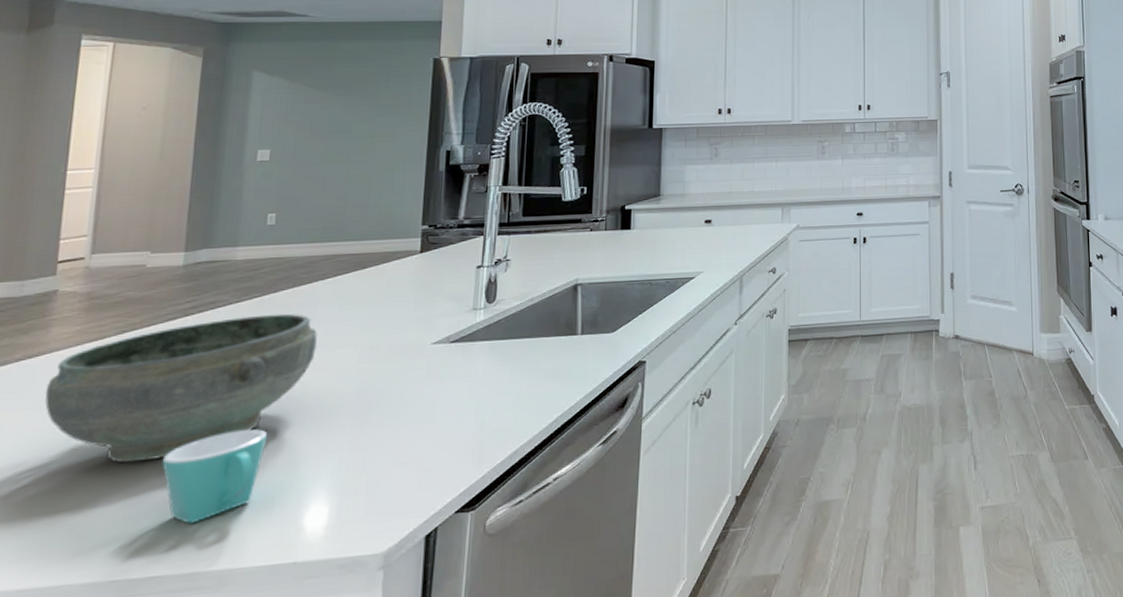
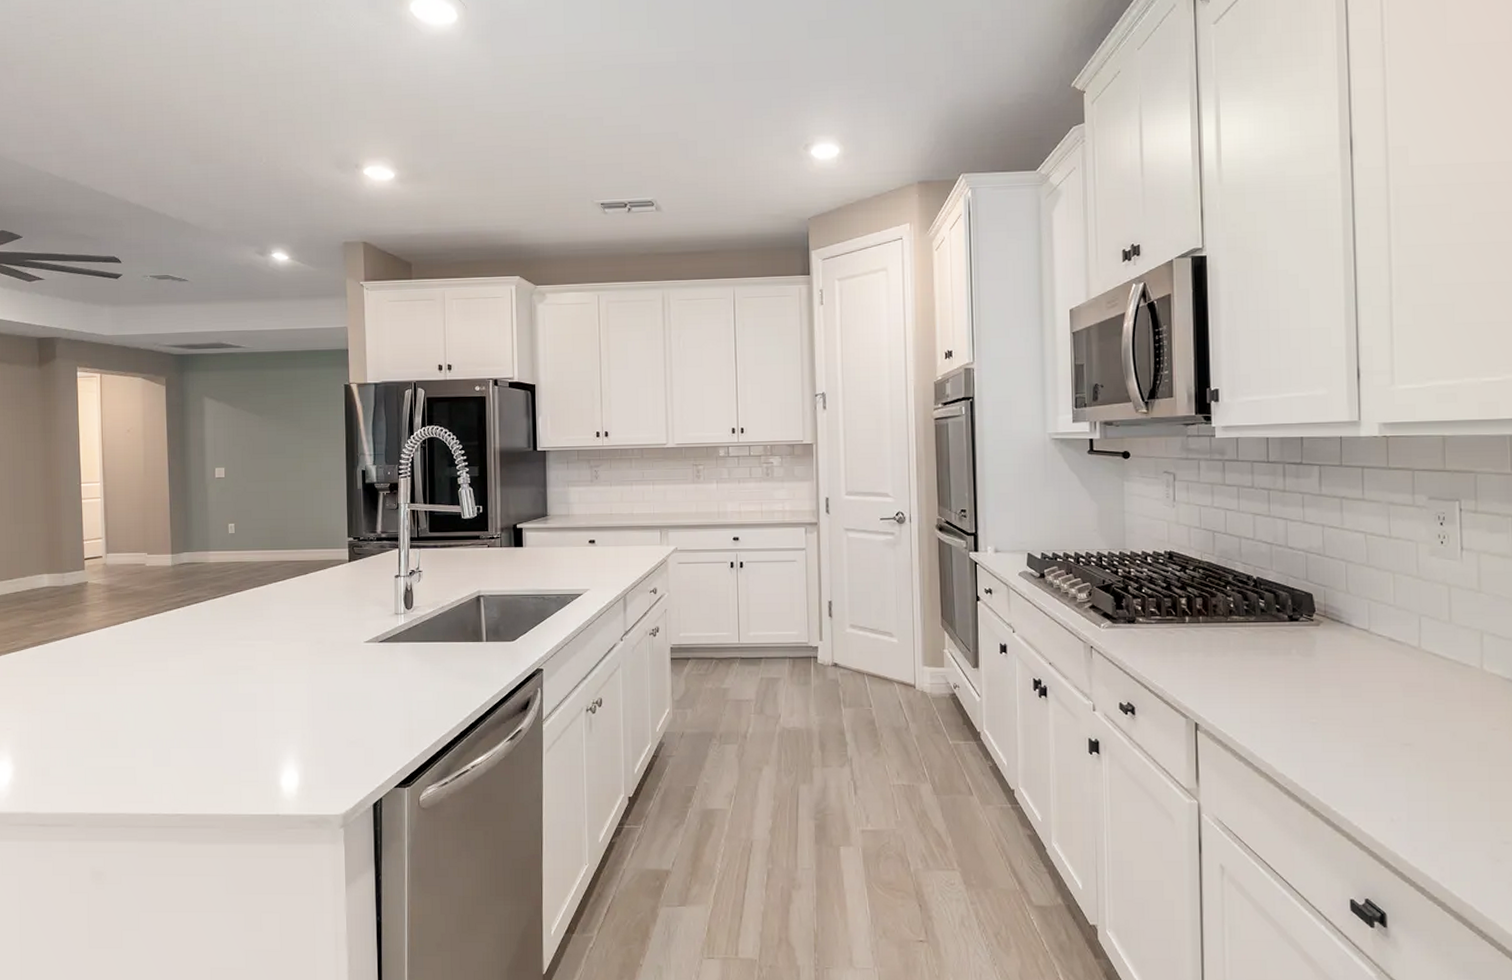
bowl: present [44,313,318,463] -> none [89,609,277,724]
mug: present [162,429,268,524] -> none [175,705,248,776]

